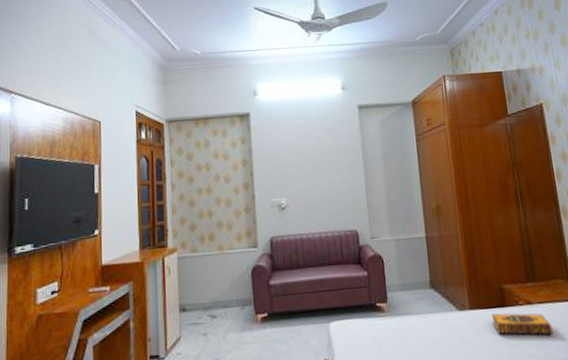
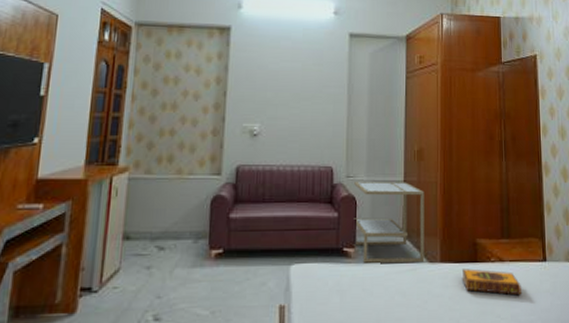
side table: none [379,237,454,316] -> present [353,182,425,263]

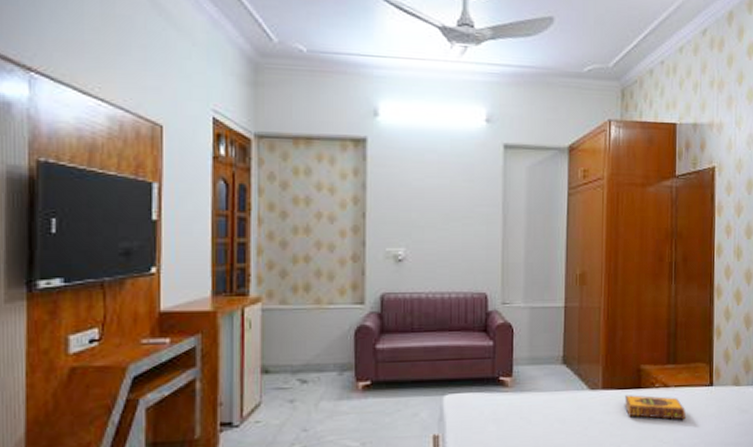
side table: present [353,182,425,263] -> none [510,308,587,392]

